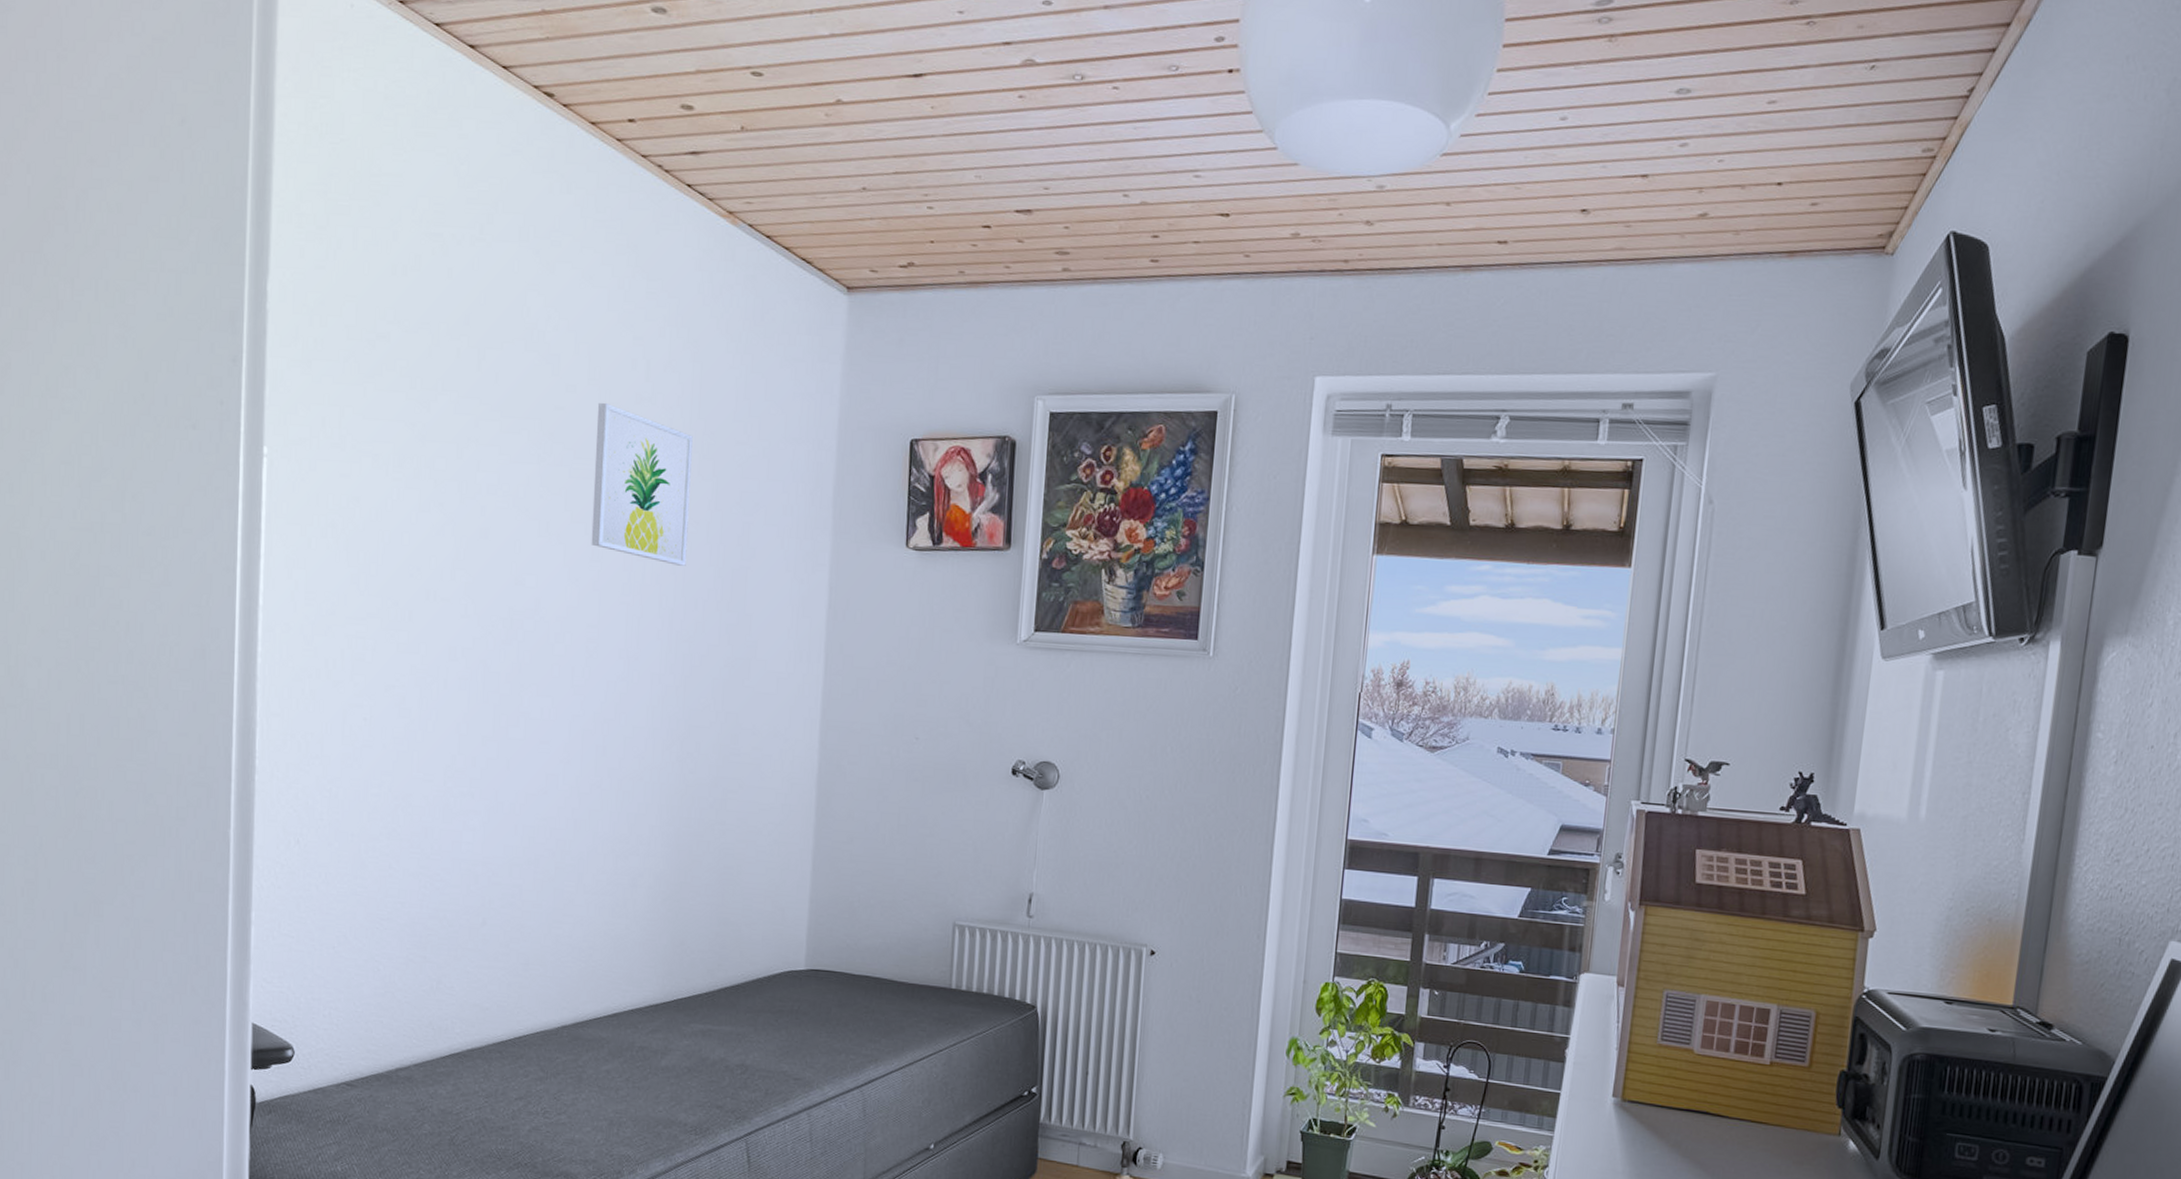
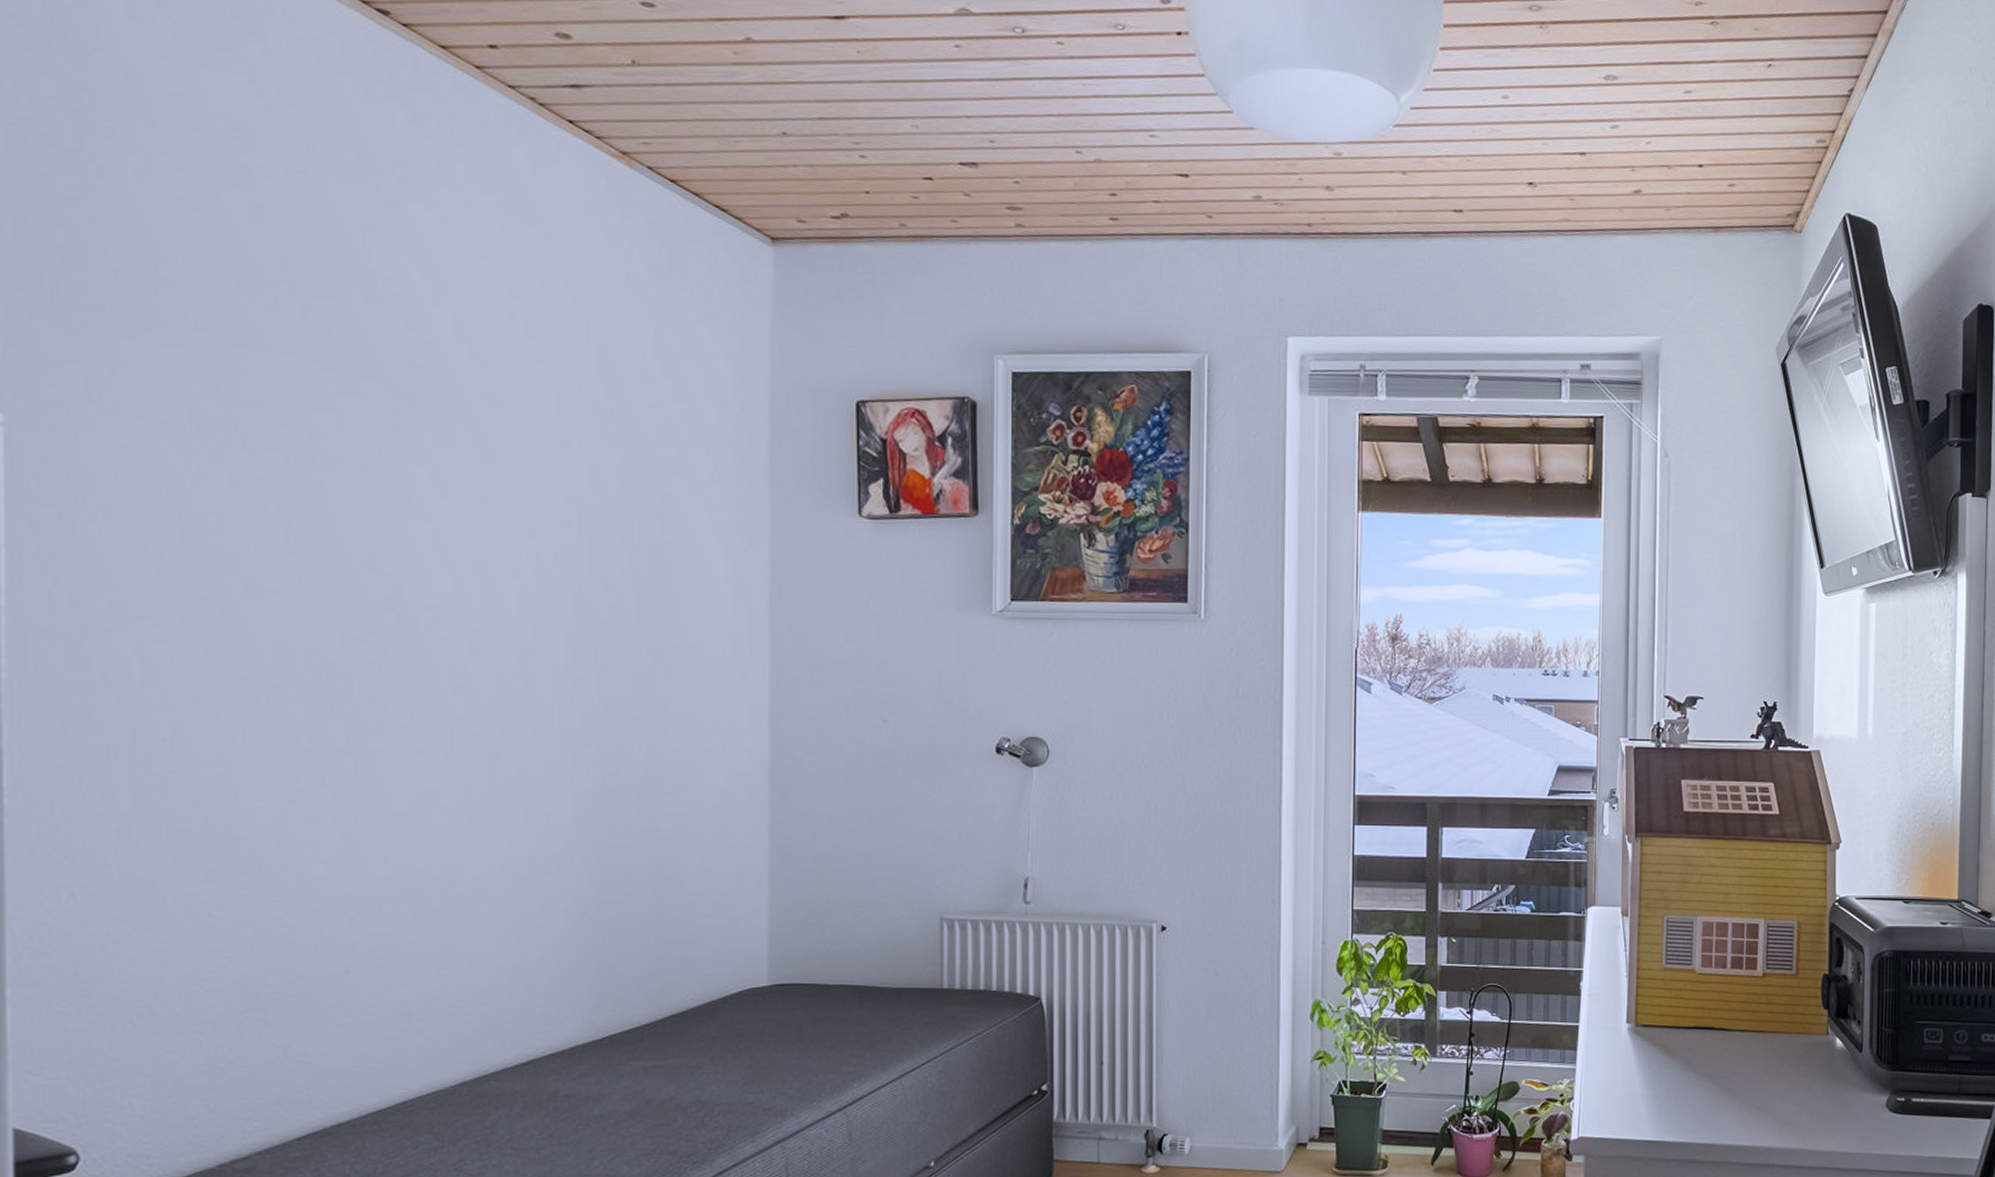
wall art: present [591,402,693,566] -> none [467,360,592,543]

